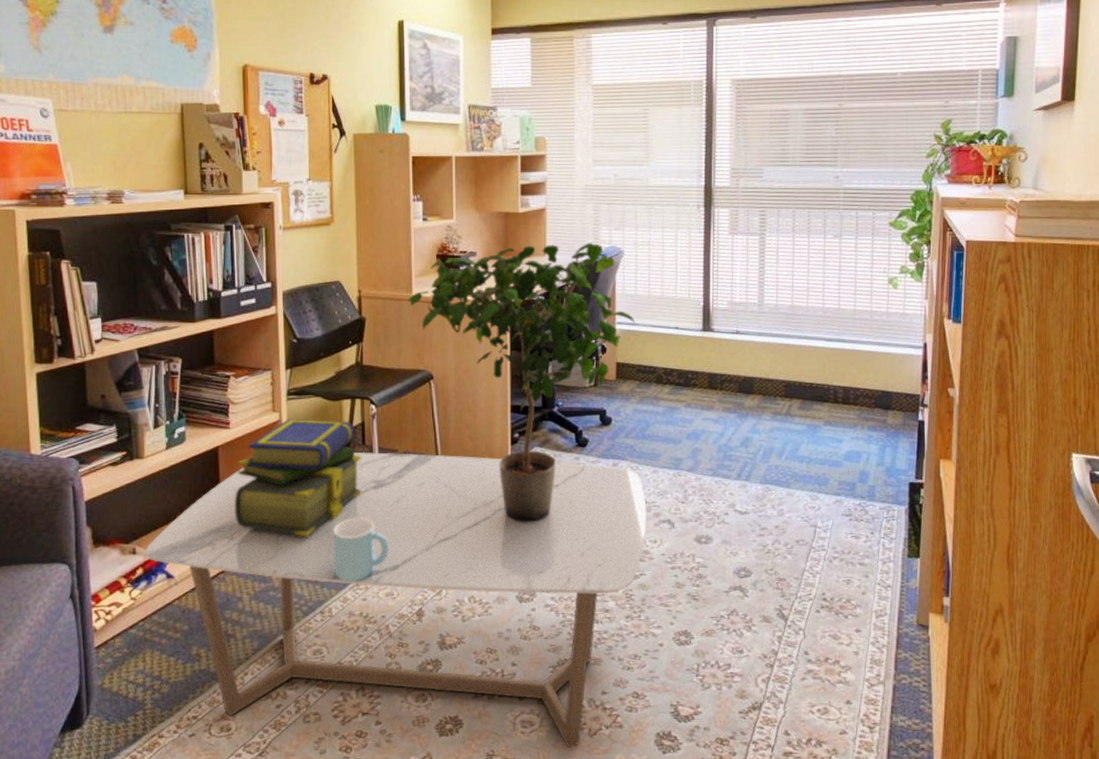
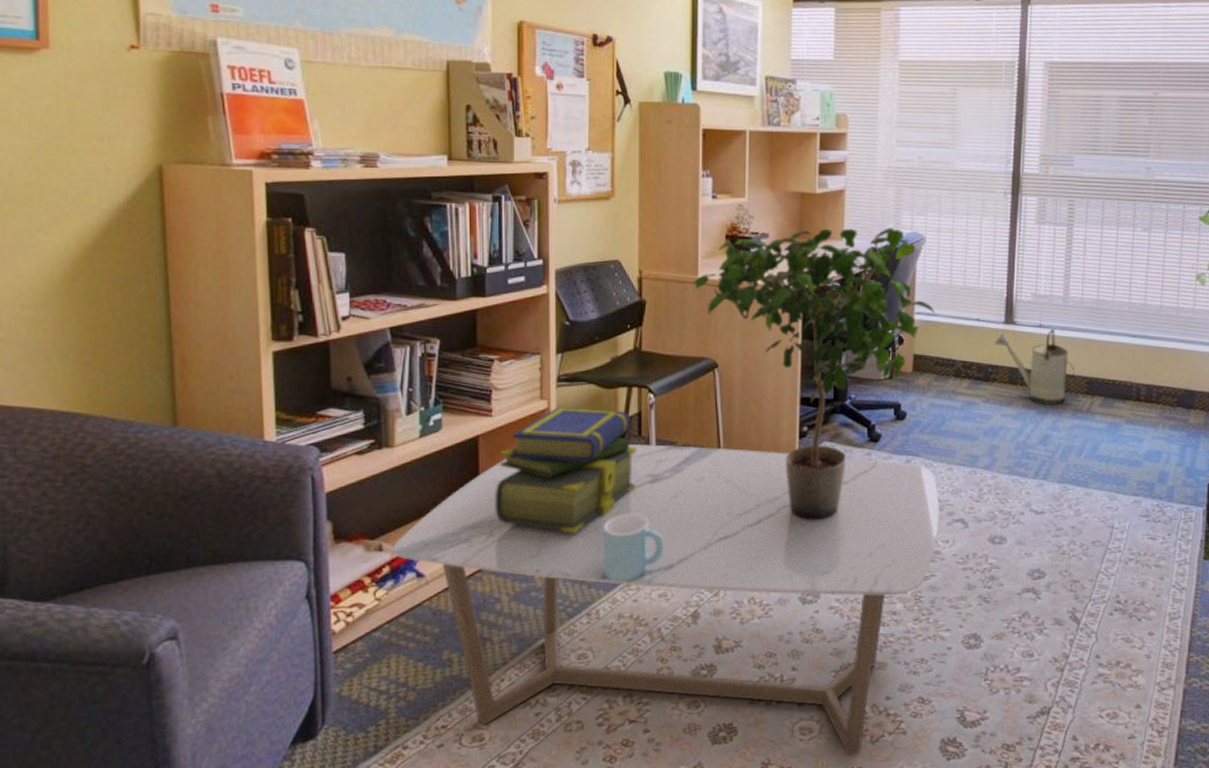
watering can: none [693,334,772,408] -> present [994,328,1074,405]

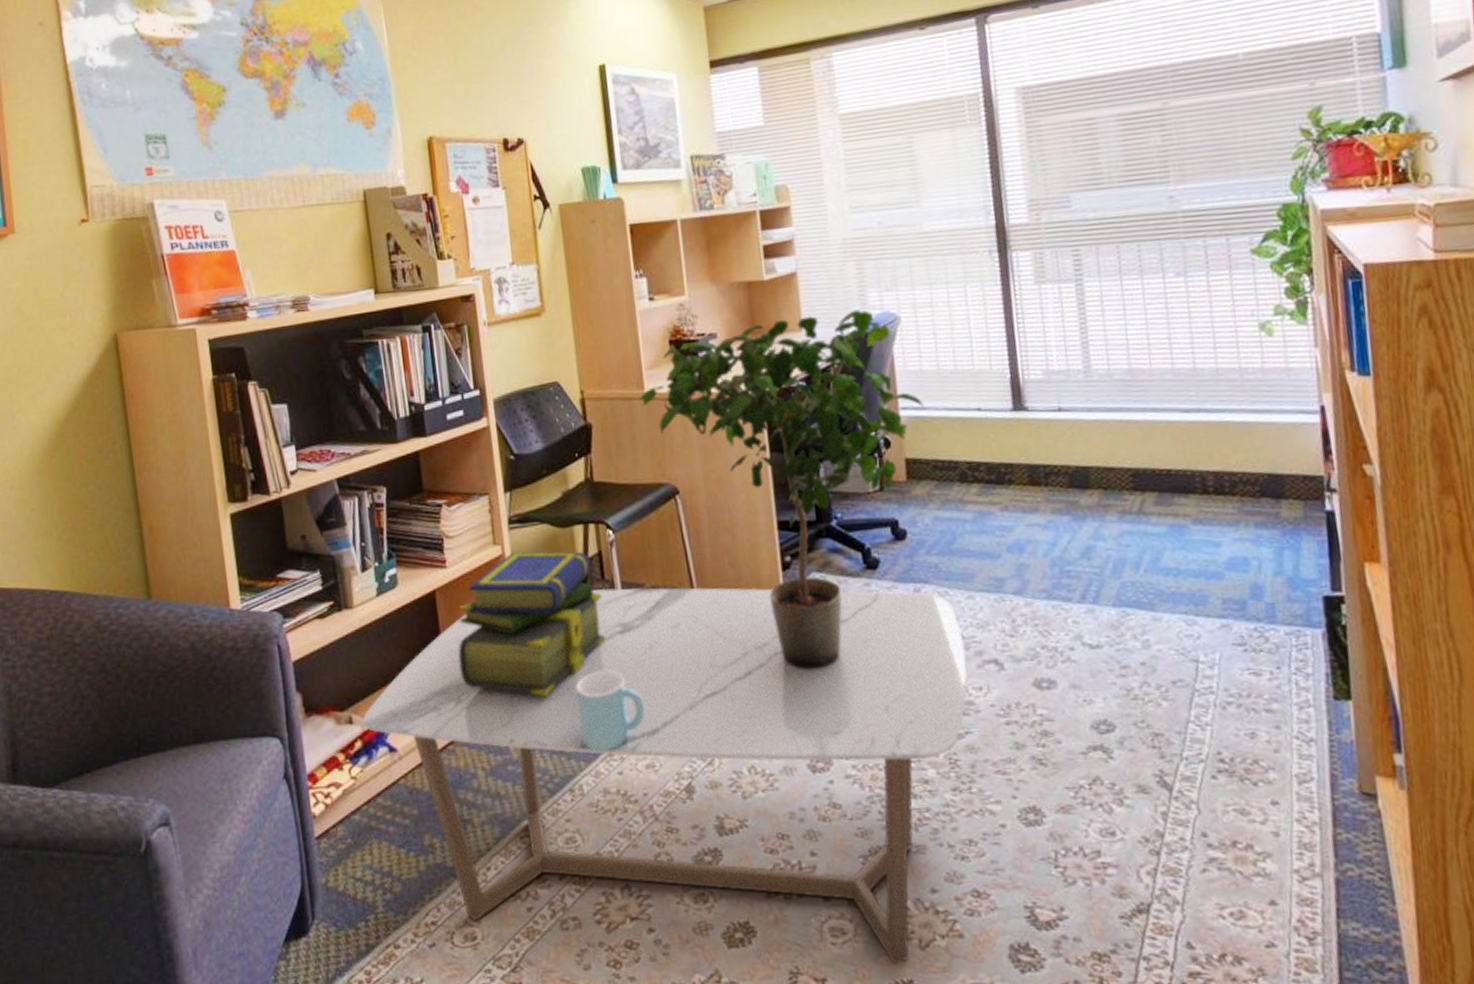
watering can: present [994,328,1074,405] -> none [1003,410,1114,508]

